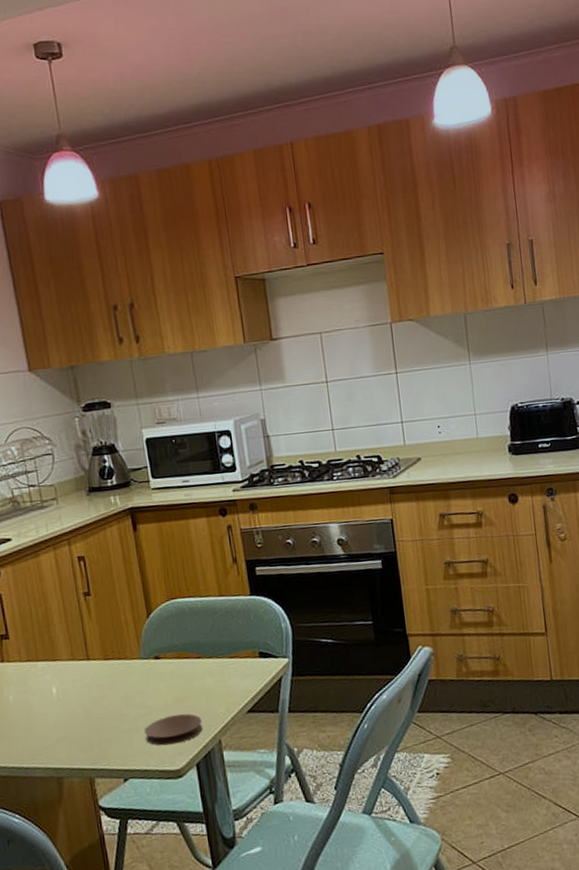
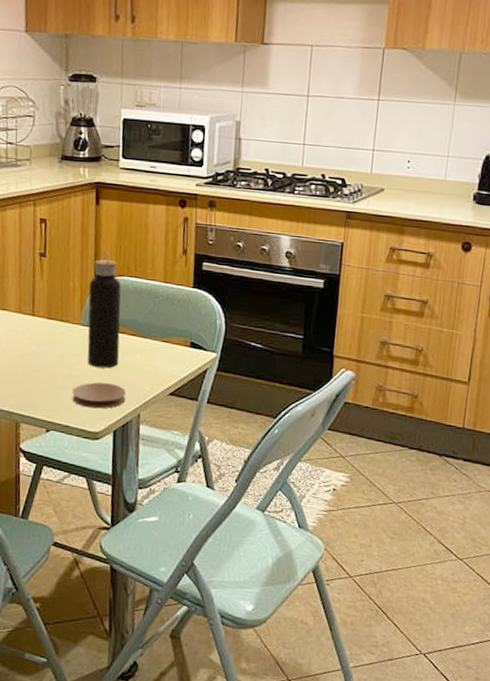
water bottle: none [142,576,188,701] -> present [87,251,122,368]

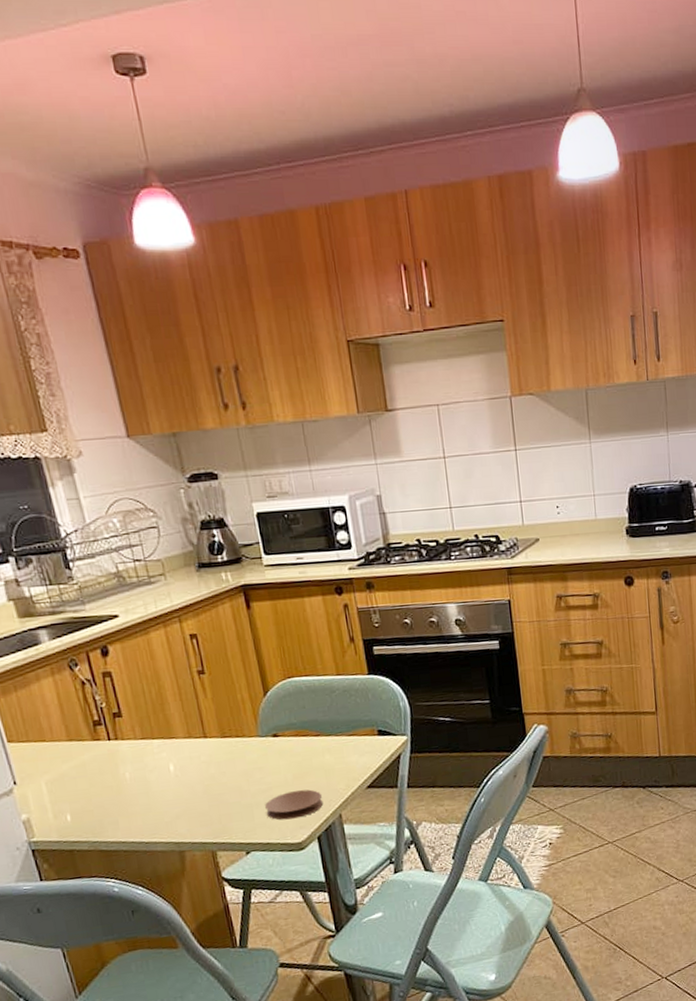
water bottle: present [87,251,122,368] -> none [259,655,308,777]

